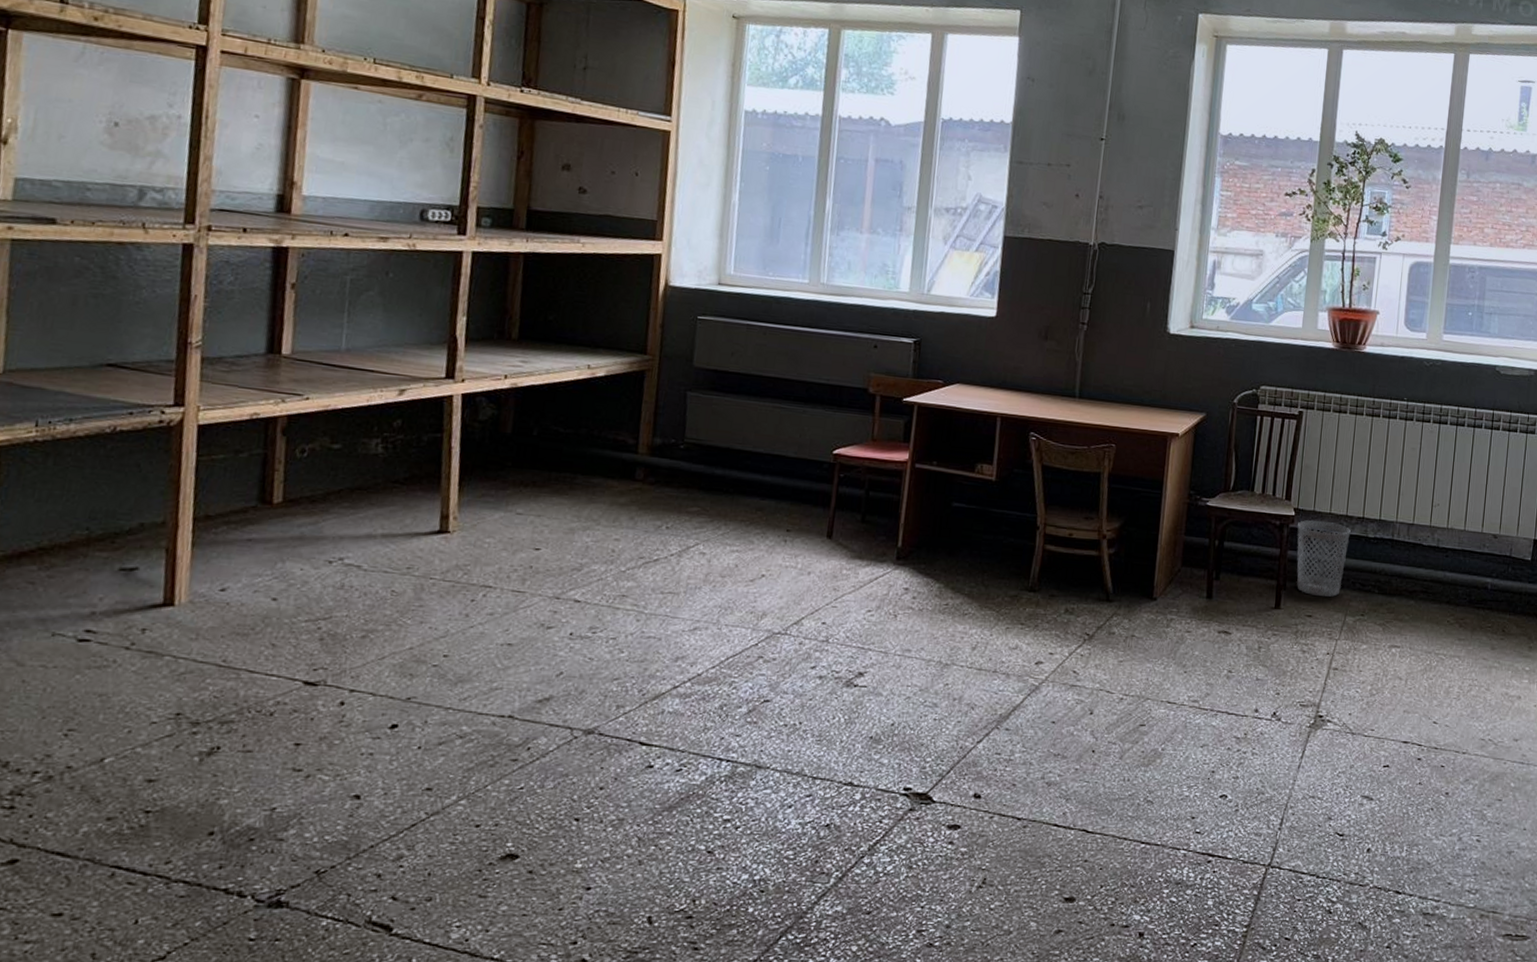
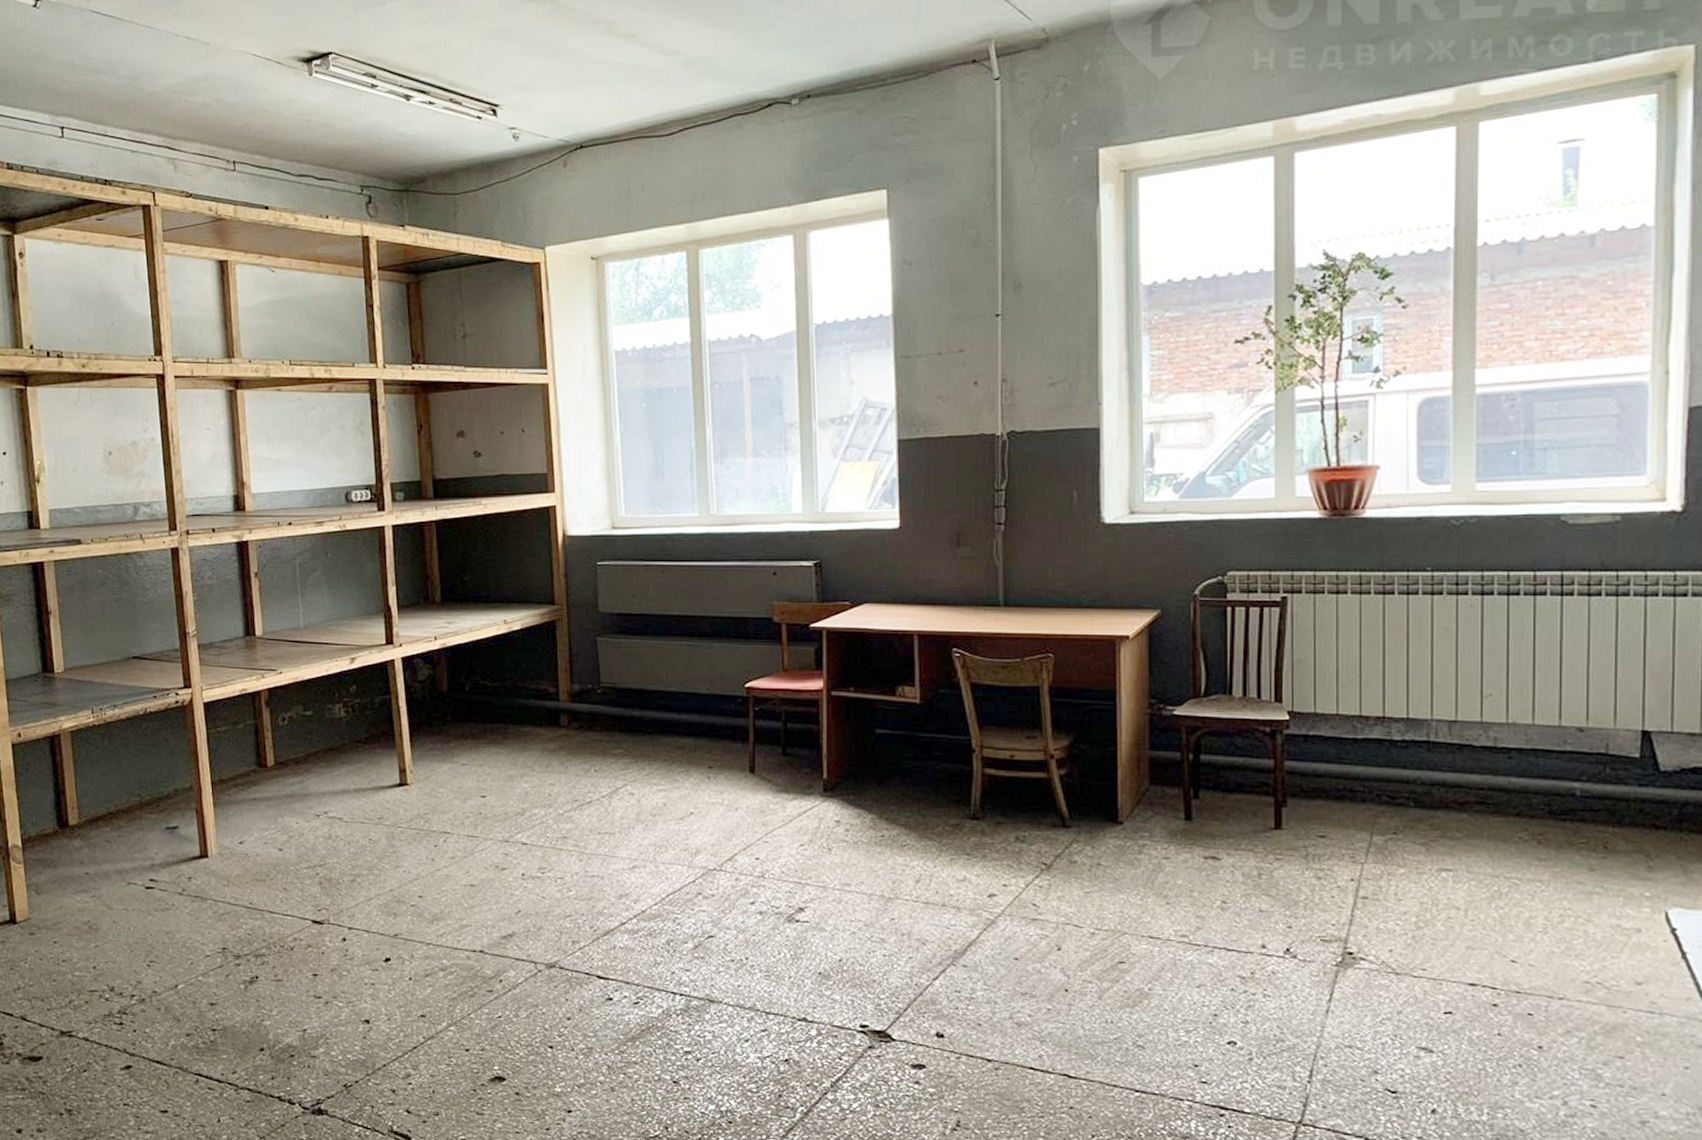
wastebasket: present [1297,520,1351,597] -> none [1295,723,1368,814]

